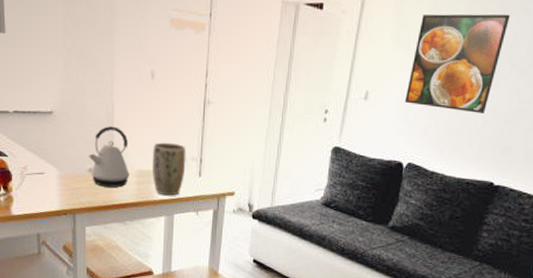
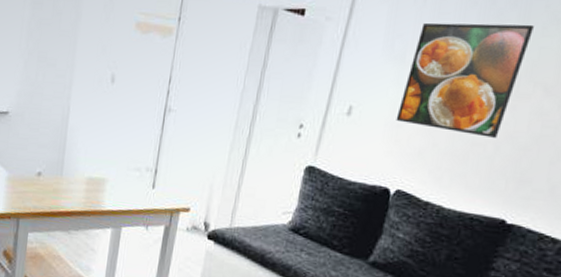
kettle: present [88,126,130,188] -> none [39,129,81,194]
plant pot: present [153,142,186,196] -> none [103,149,141,207]

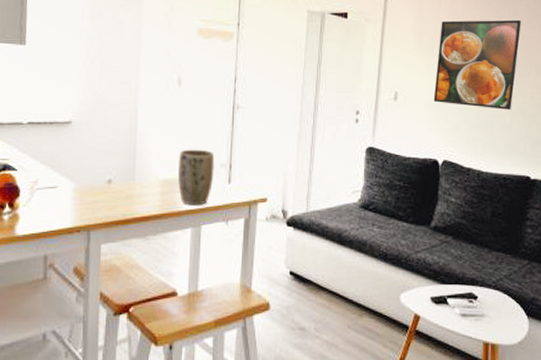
plant pot: none [103,149,141,207] -> present [178,149,215,205]

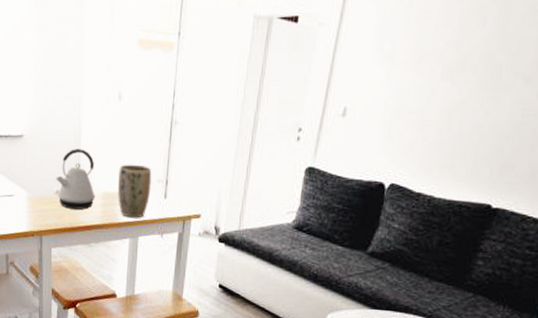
kettle: none [108,134,153,199] -> present [56,149,95,210]
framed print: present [433,19,521,110] -> none [388,17,513,129]

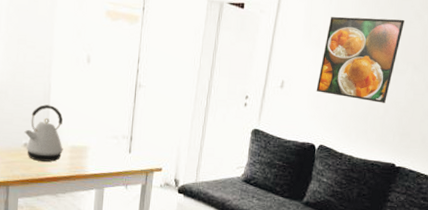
plant pot: present [118,164,152,218] -> none [85,121,118,171]
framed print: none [388,17,513,129] -> present [316,16,404,103]

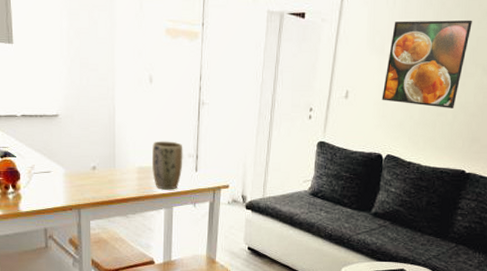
kettle: present [24,104,63,162] -> none [92,127,131,183]
plant pot: none [85,121,118,171] -> present [152,141,183,190]

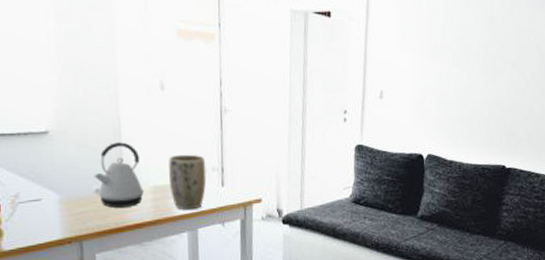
kettle: none [92,127,131,183] -> present [94,142,144,208]
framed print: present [382,20,472,108] -> none [417,17,497,104]

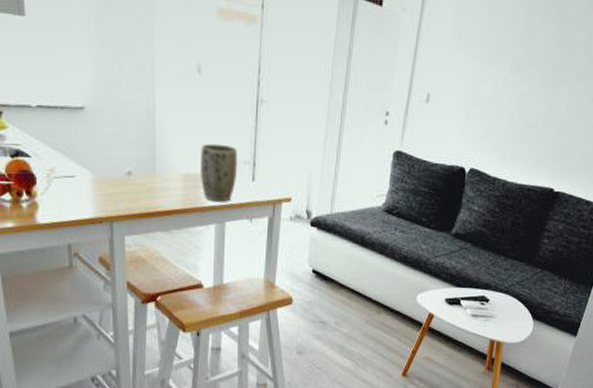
kettle: present [94,142,144,208] -> none [127,125,175,193]

